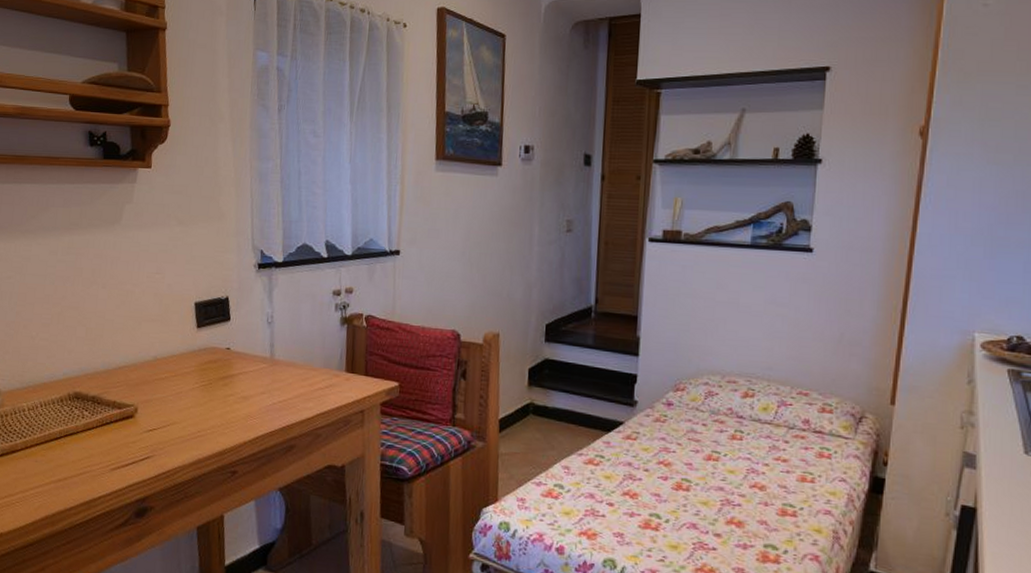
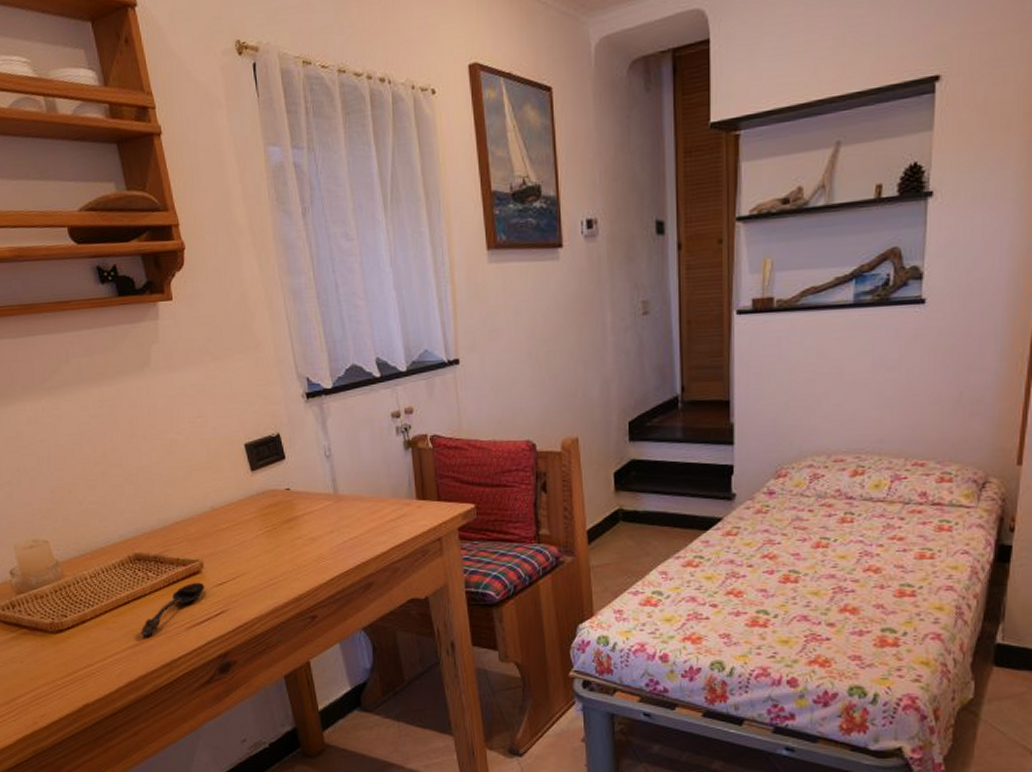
spoon: none [66,425,136,473] -> present [141,582,205,636]

